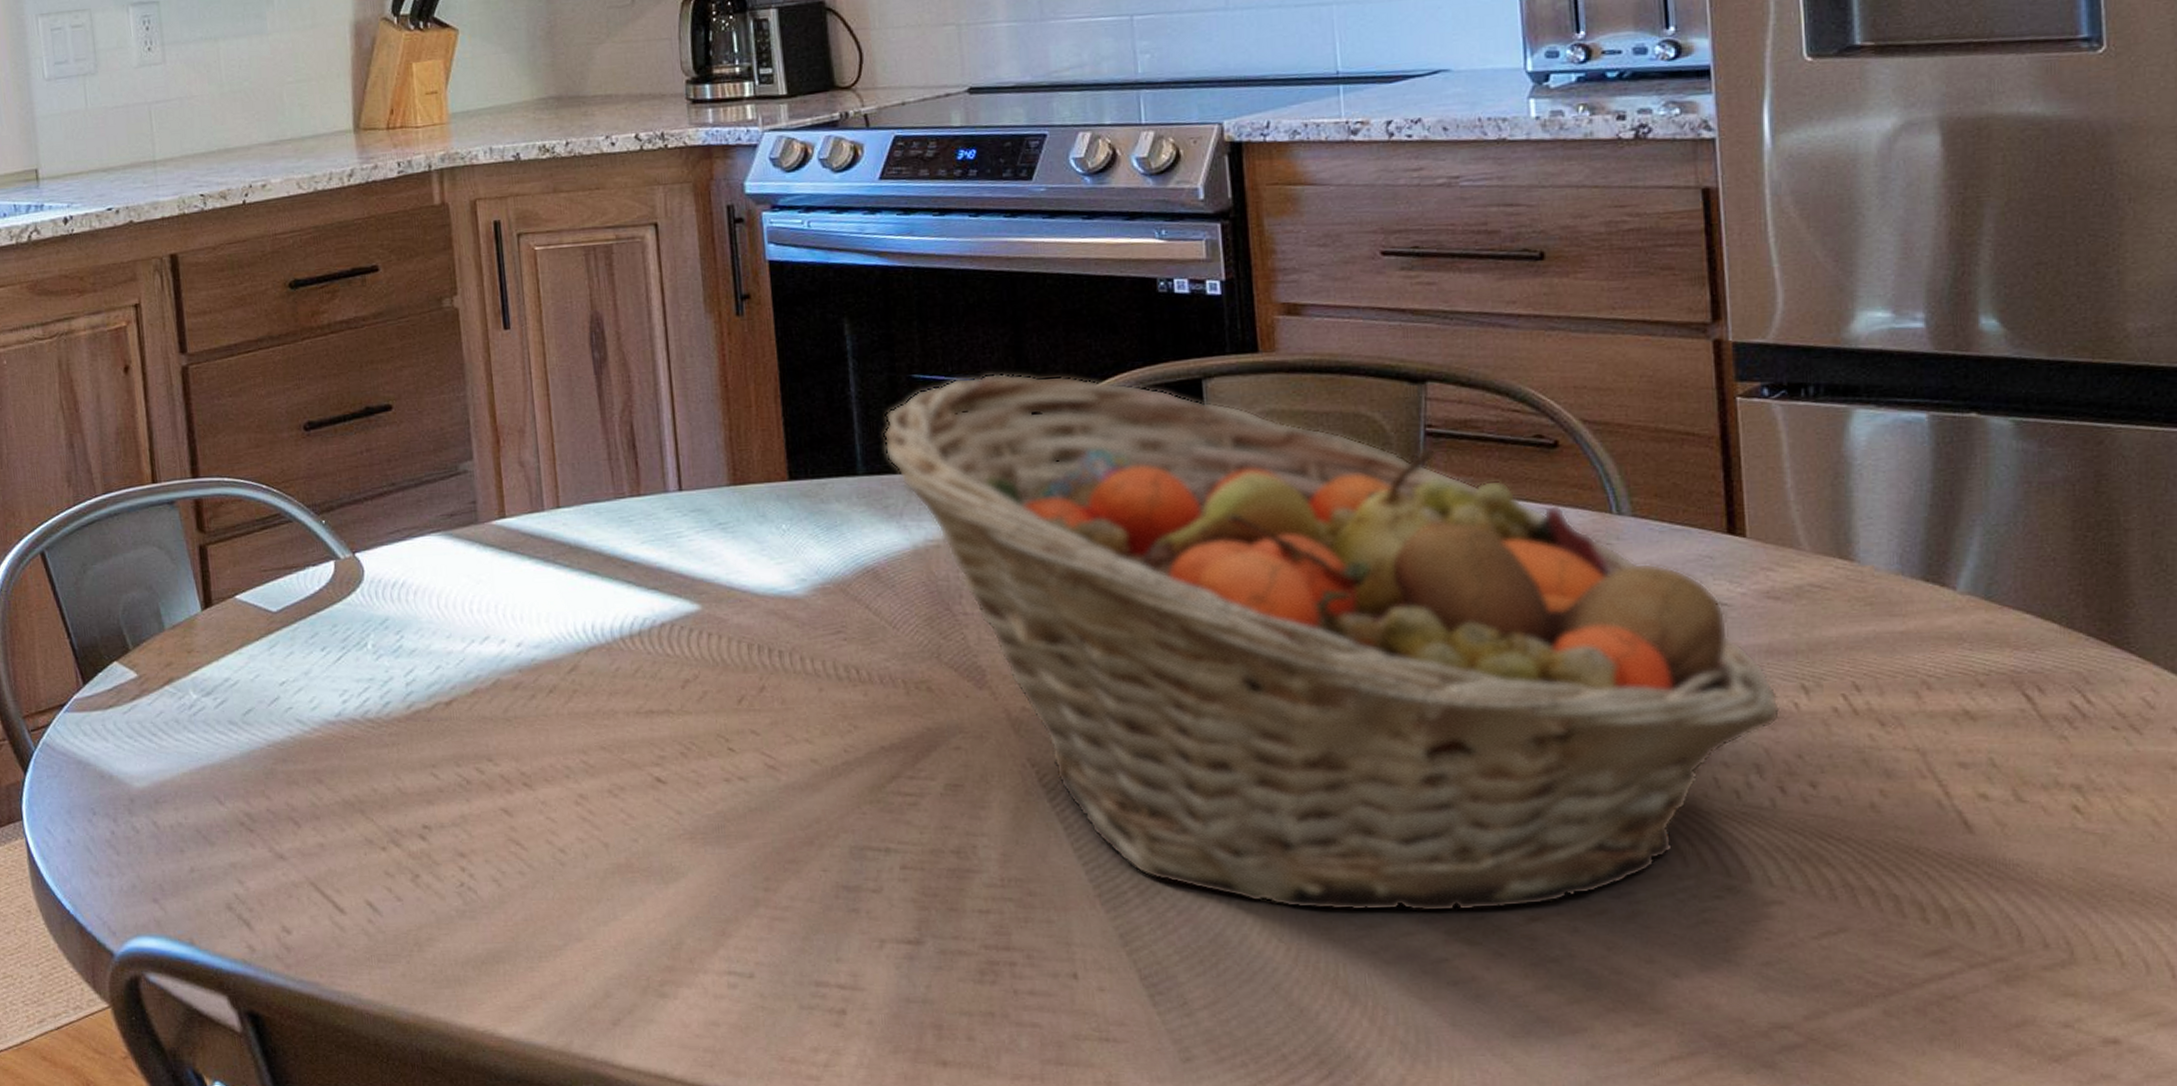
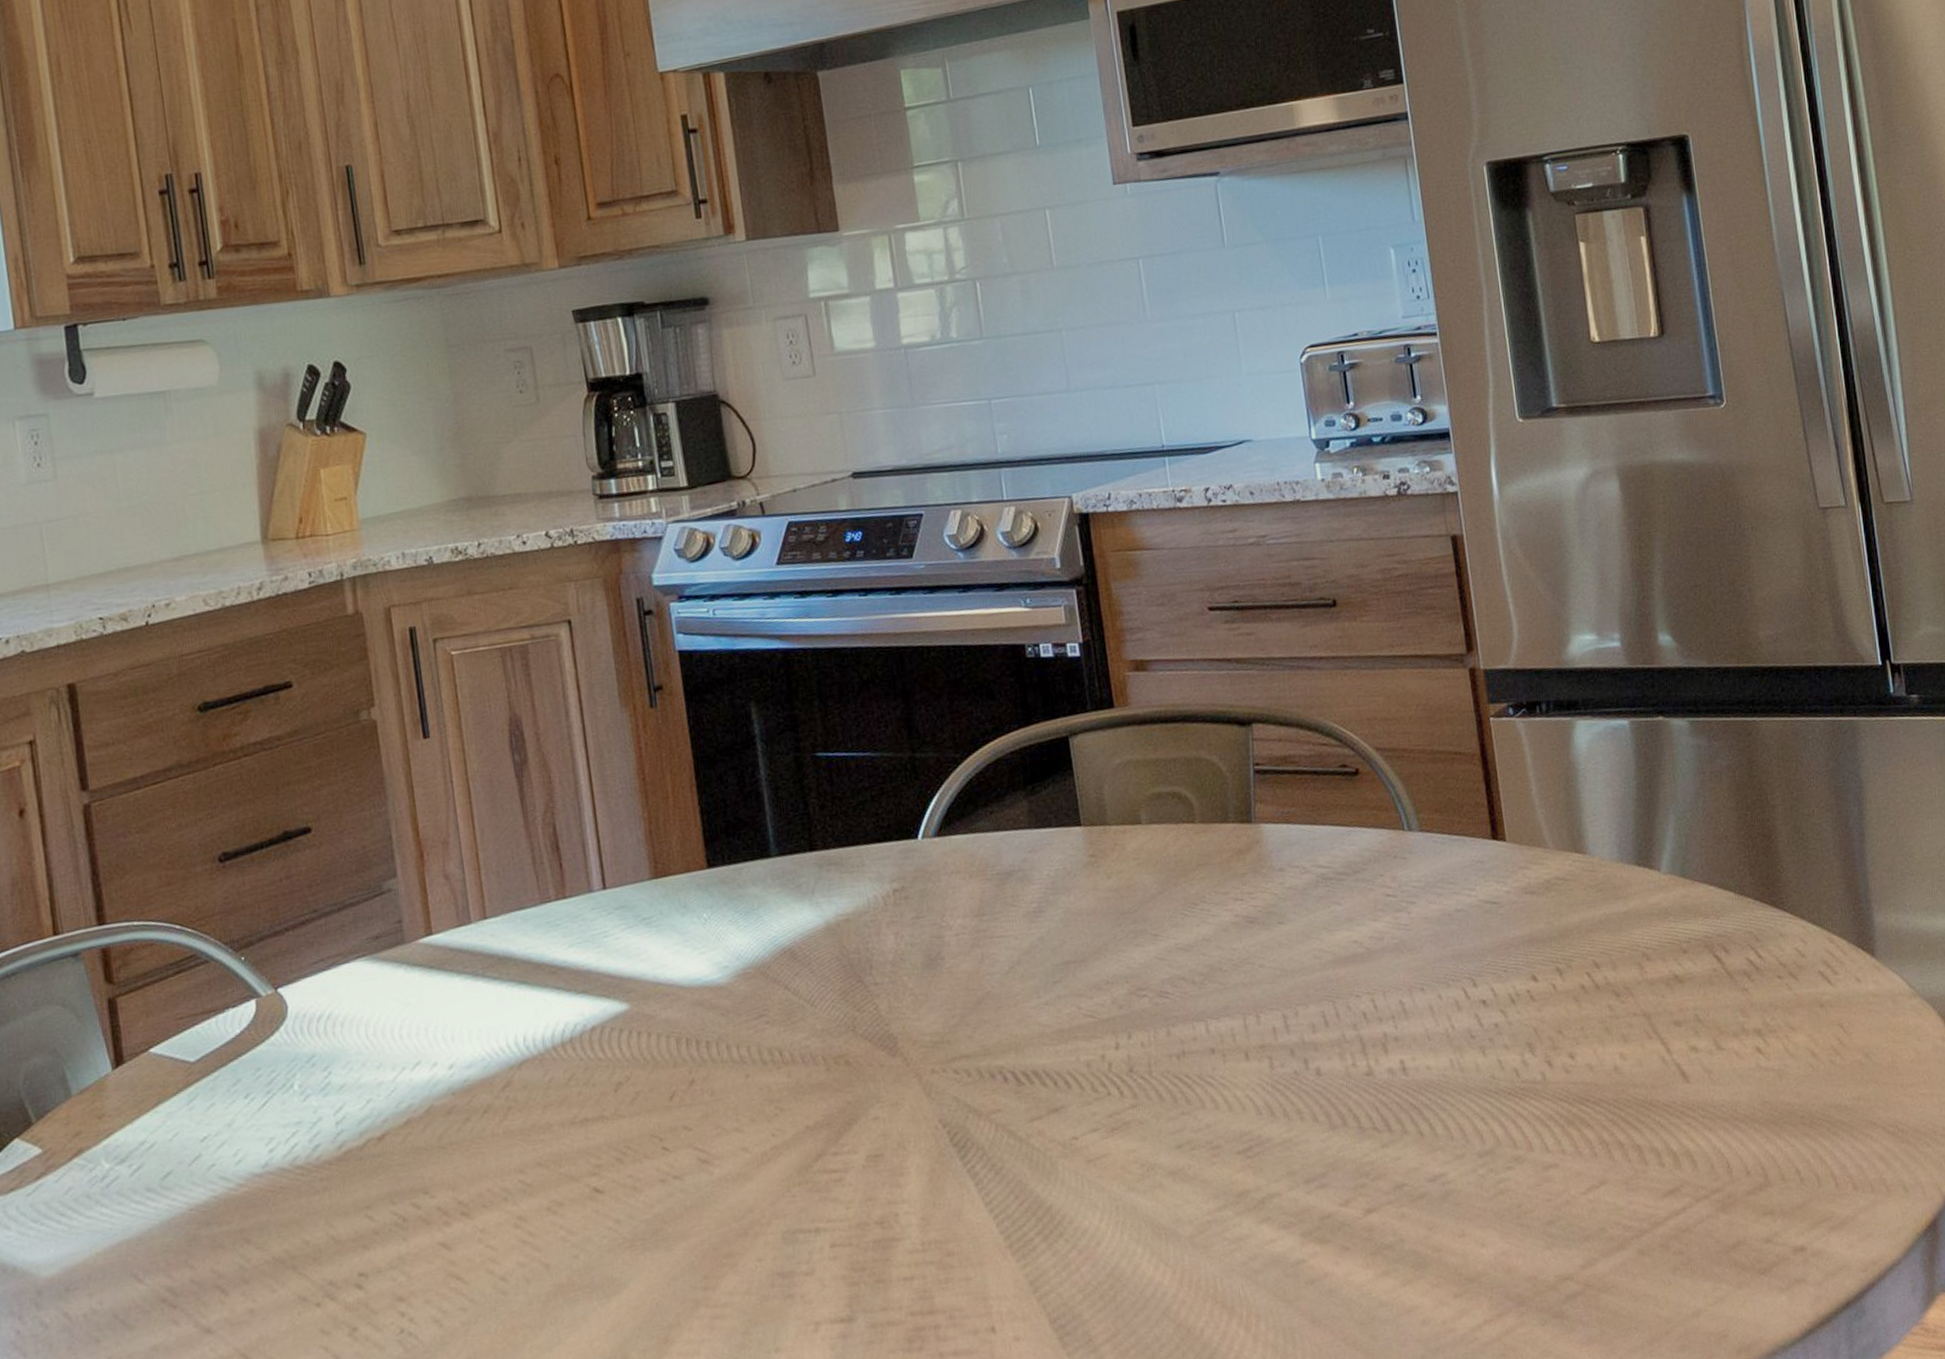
fruit basket: present [883,373,1781,913] -> none [792,743,1544,1233]

